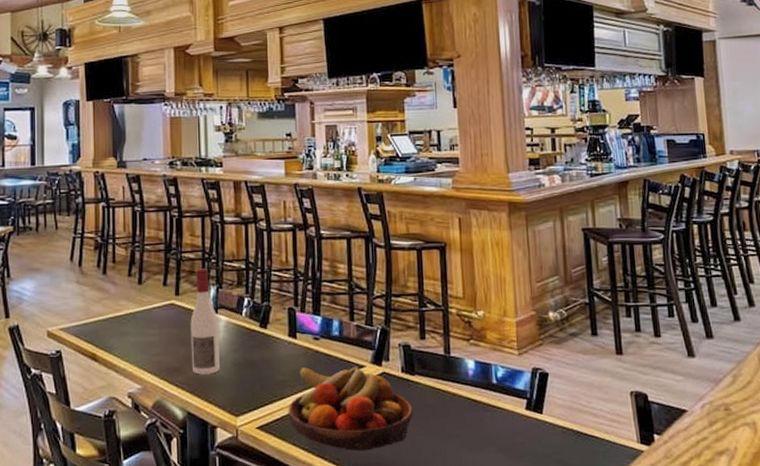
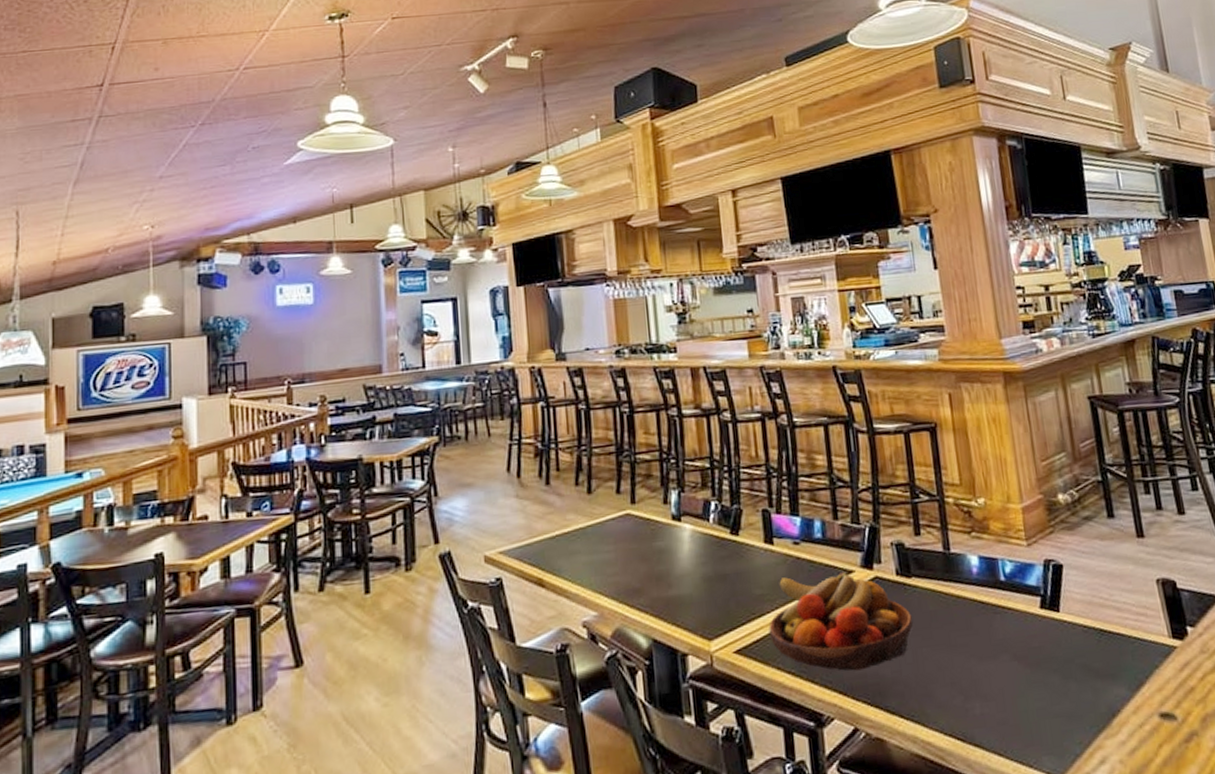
wine bottle: present [190,268,220,375] -> none [650,470,687,595]

